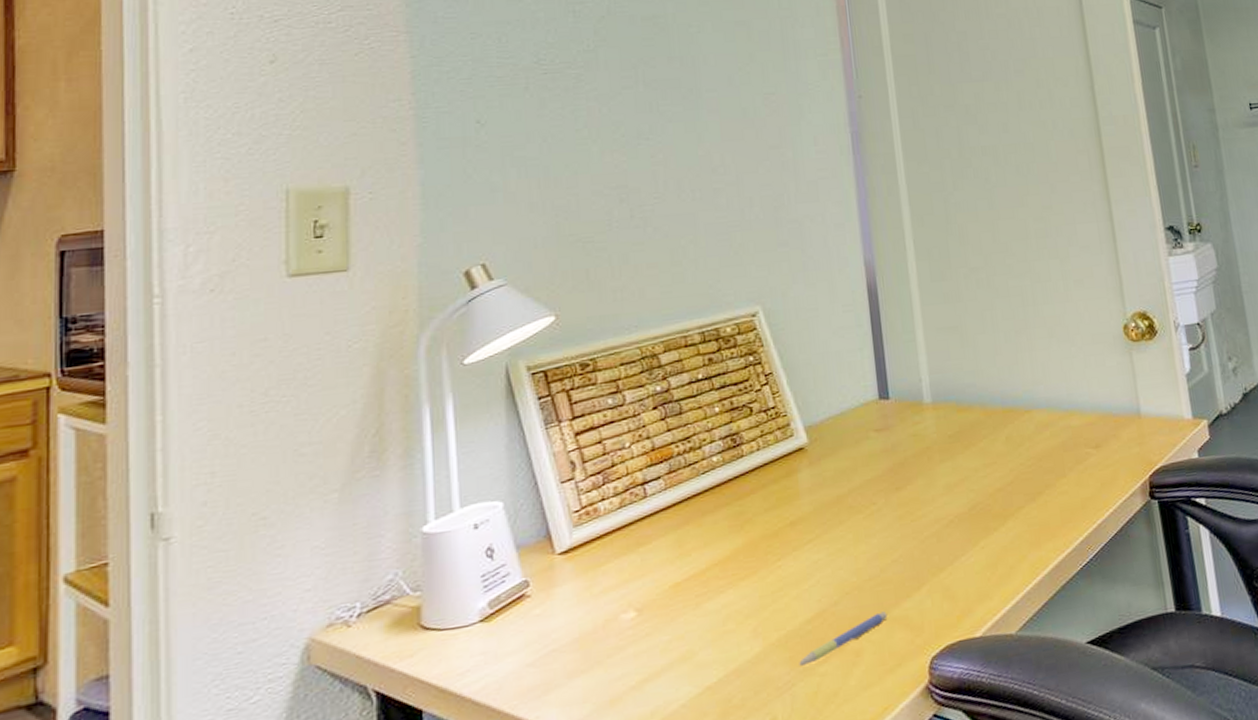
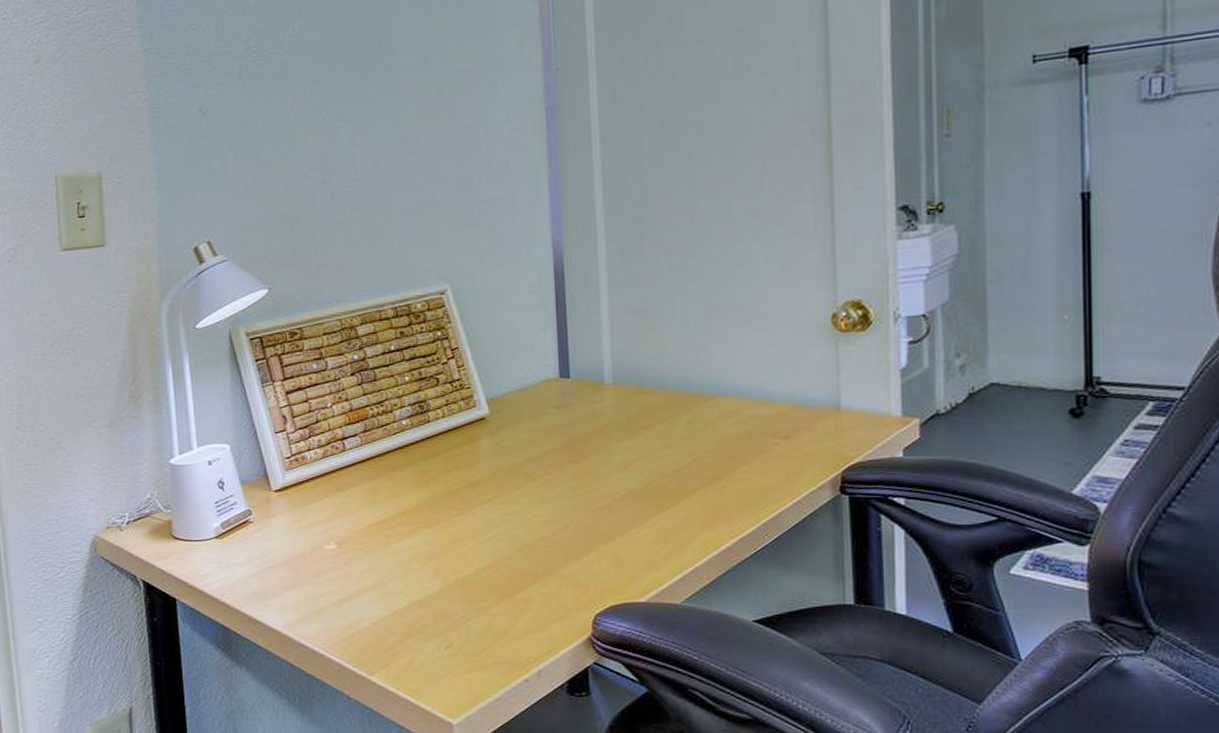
pen: present [799,611,888,666] -> none [474,569,556,605]

